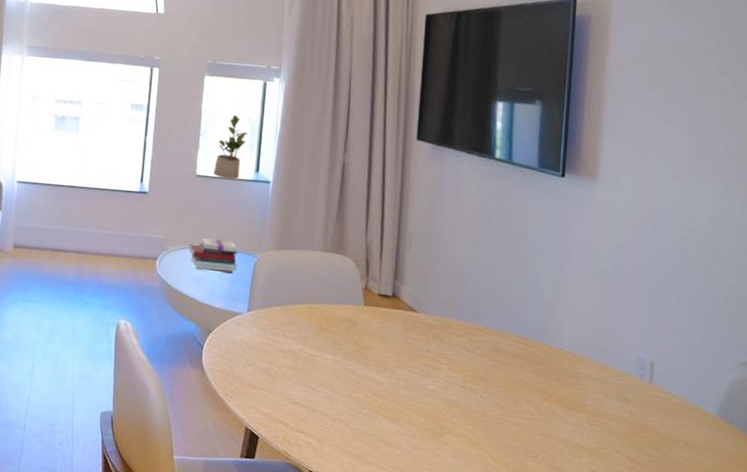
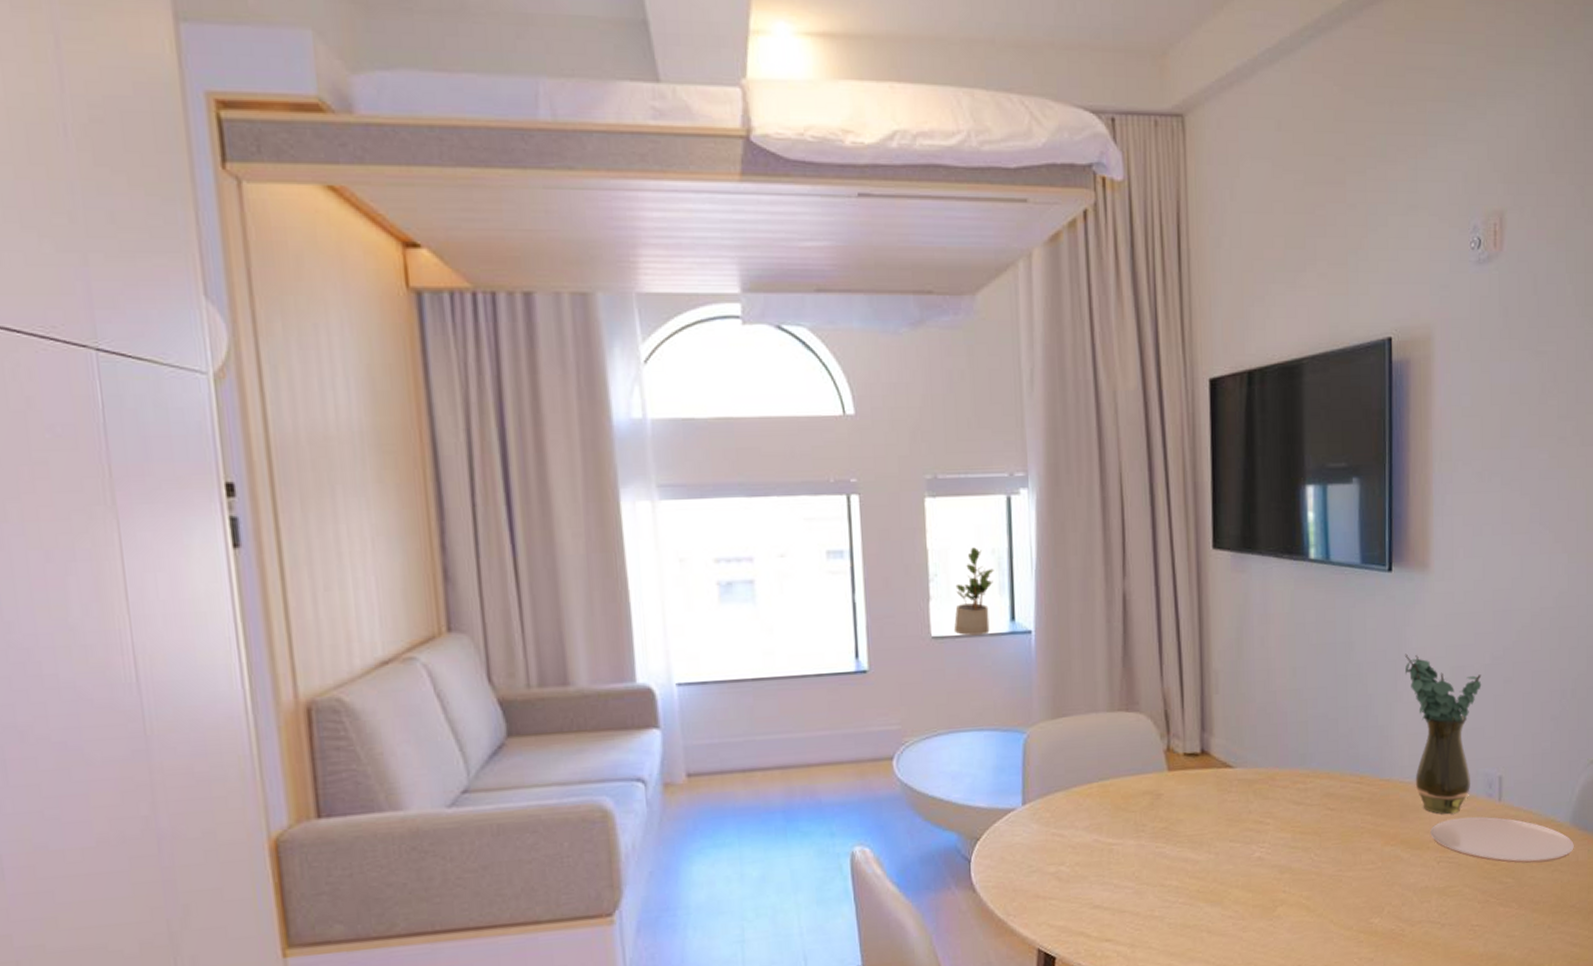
books: present [189,238,237,274] -> none [934,717,1002,762]
vase: none [570,245,640,385] -> present [1404,653,1482,814]
plate: none [585,389,720,446] -> present [1430,816,1574,864]

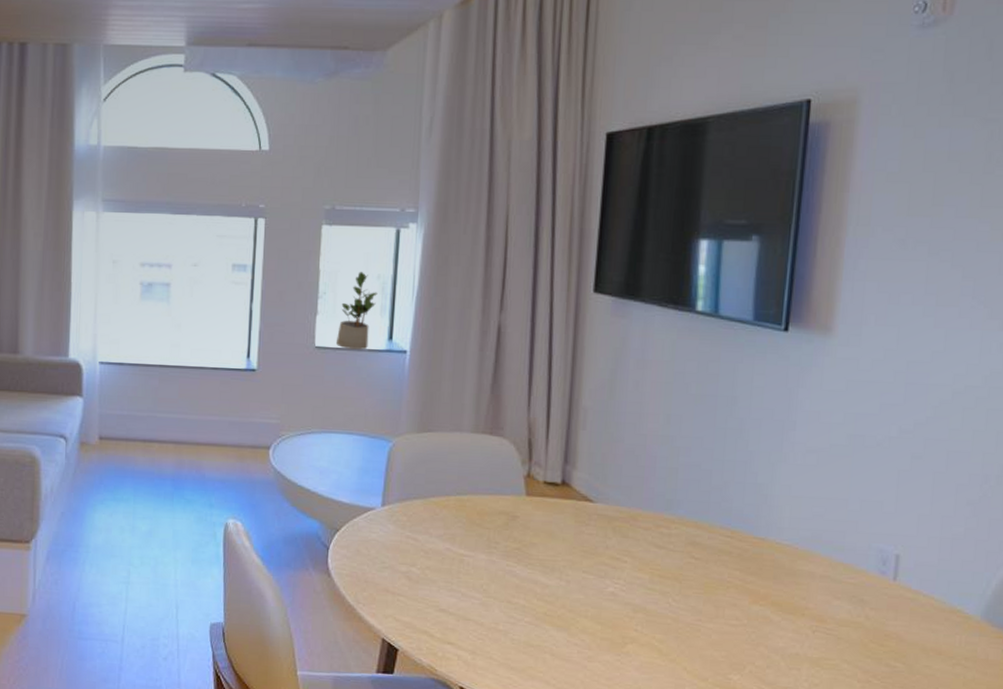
vase: present [1404,653,1482,814] -> none [793,415,885,584]
plate: present [1430,816,1574,864] -> none [807,589,984,654]

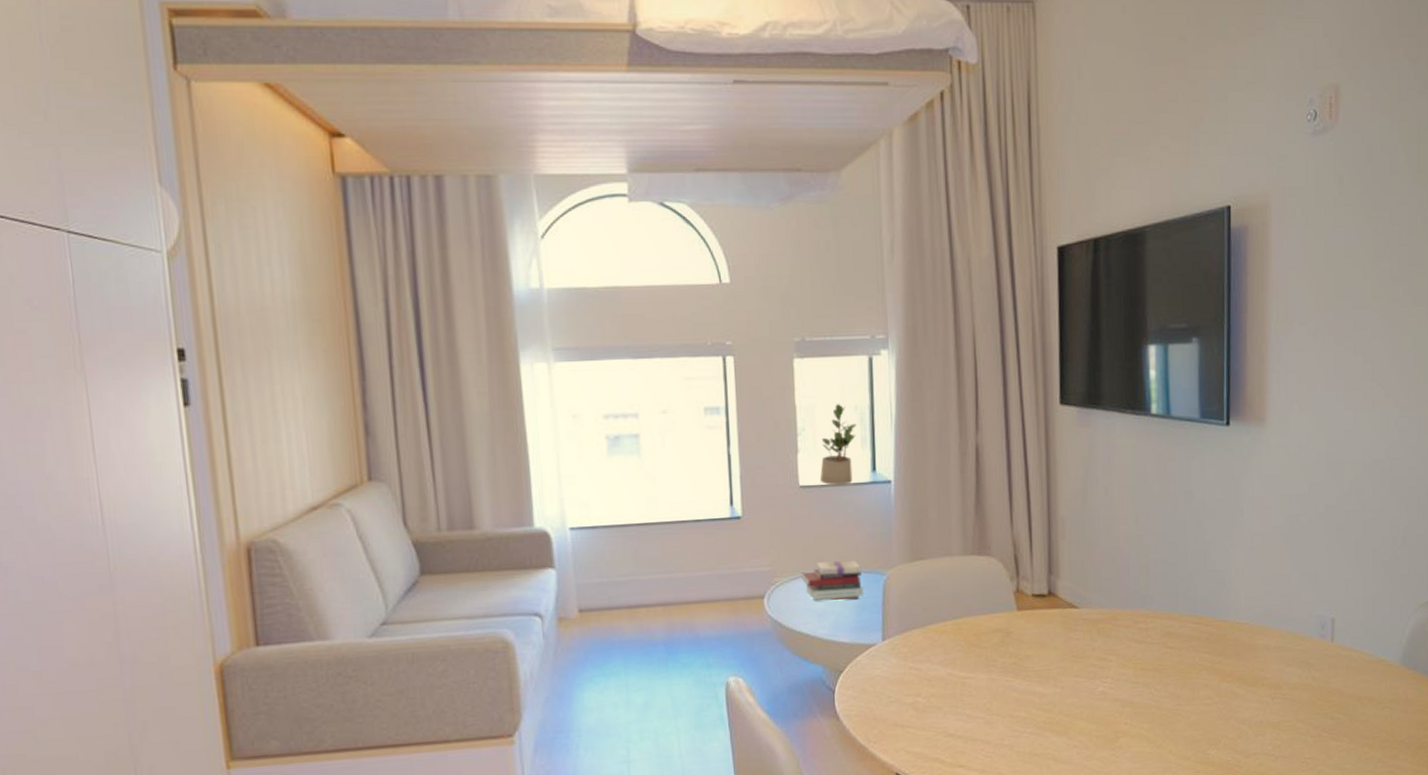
books: none [308,422,368,462] -> present [802,560,864,600]

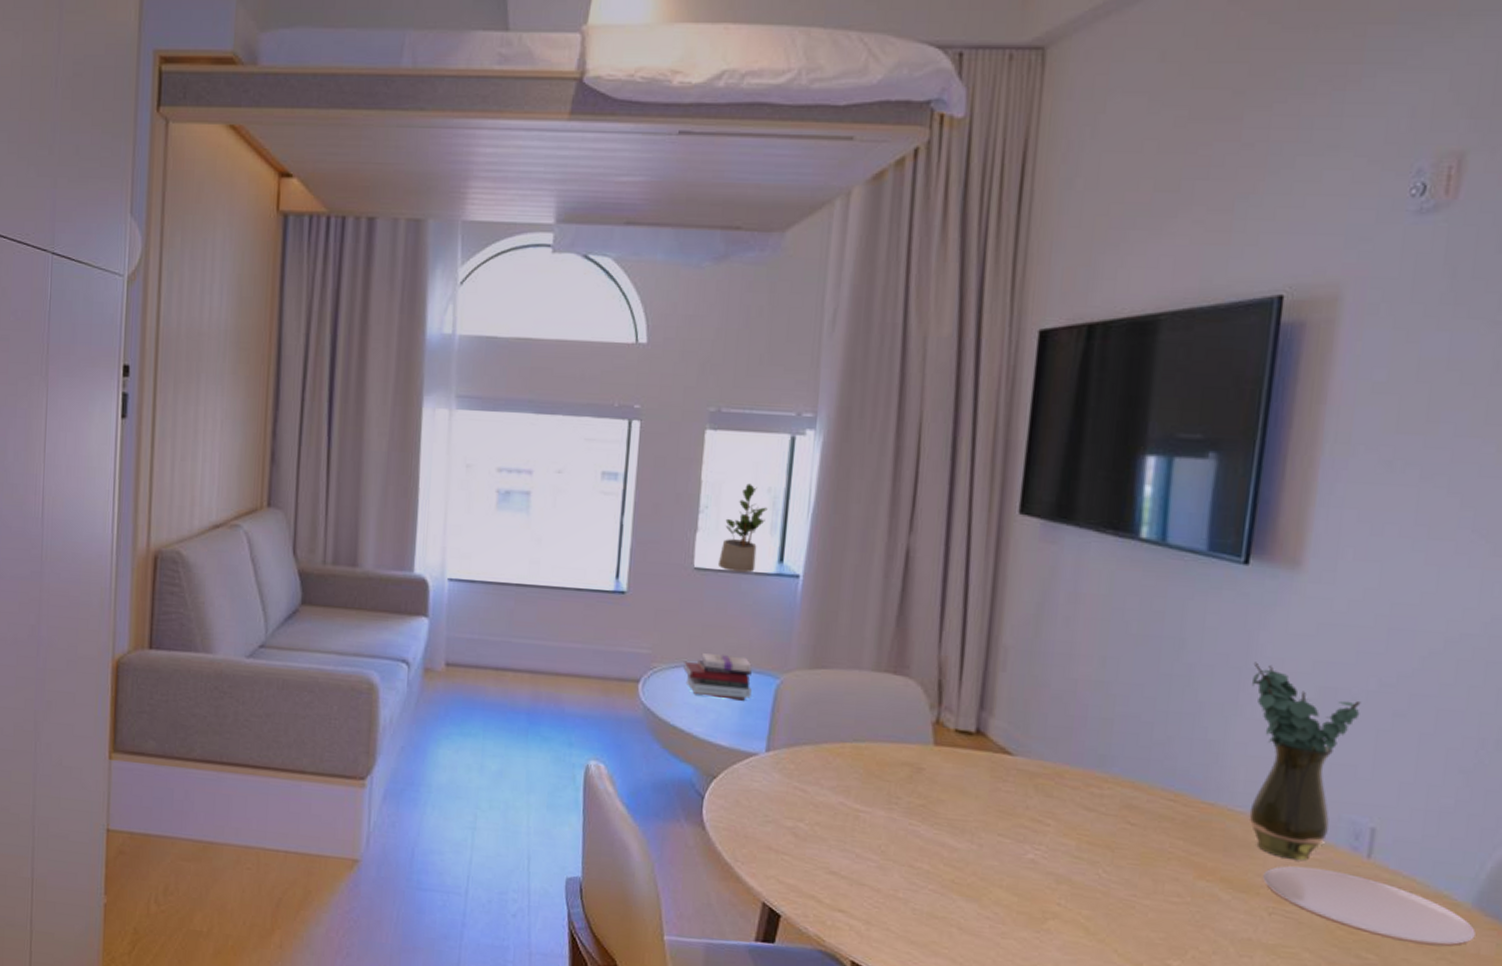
vase: none [1241,502,1316,653] -> present [1249,662,1361,860]
plate: none [1265,656,1404,701] -> present [1263,865,1476,947]

